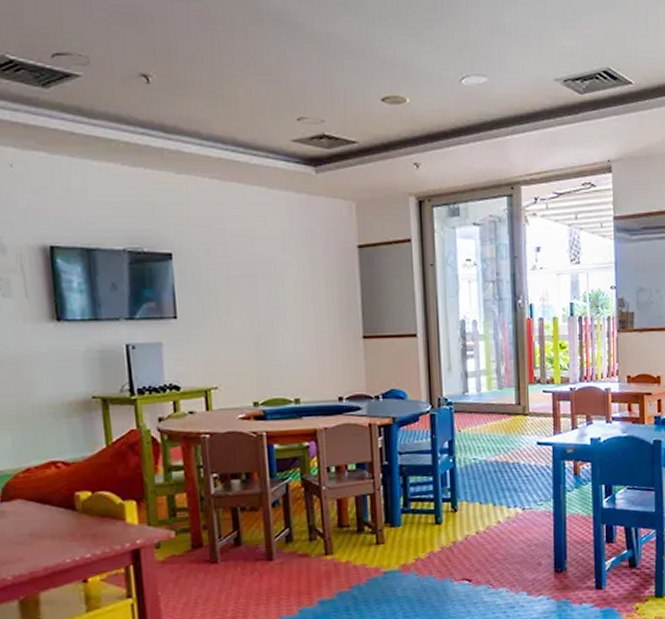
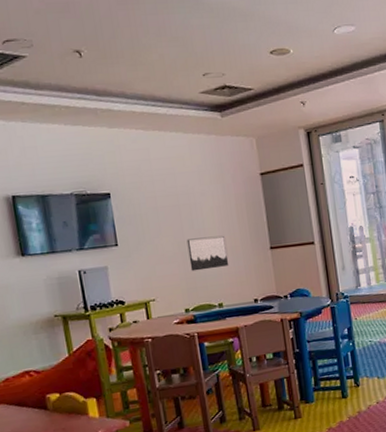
wall art: none [261,317,312,357] -> present [186,235,229,272]

